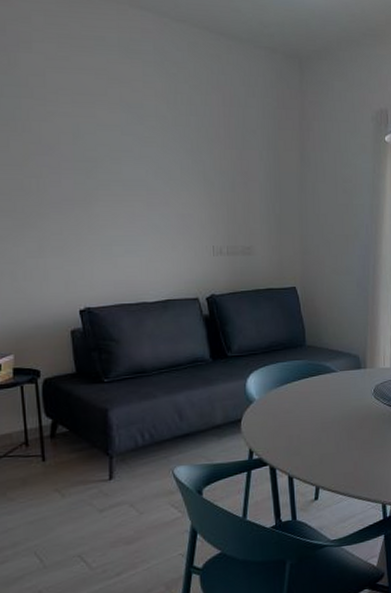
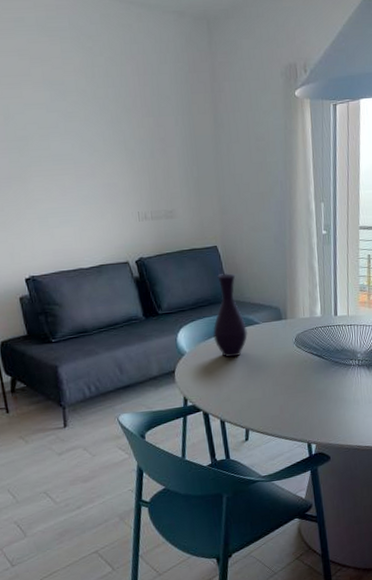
vase: none [286,315,324,408] -> present [213,272,249,358]

